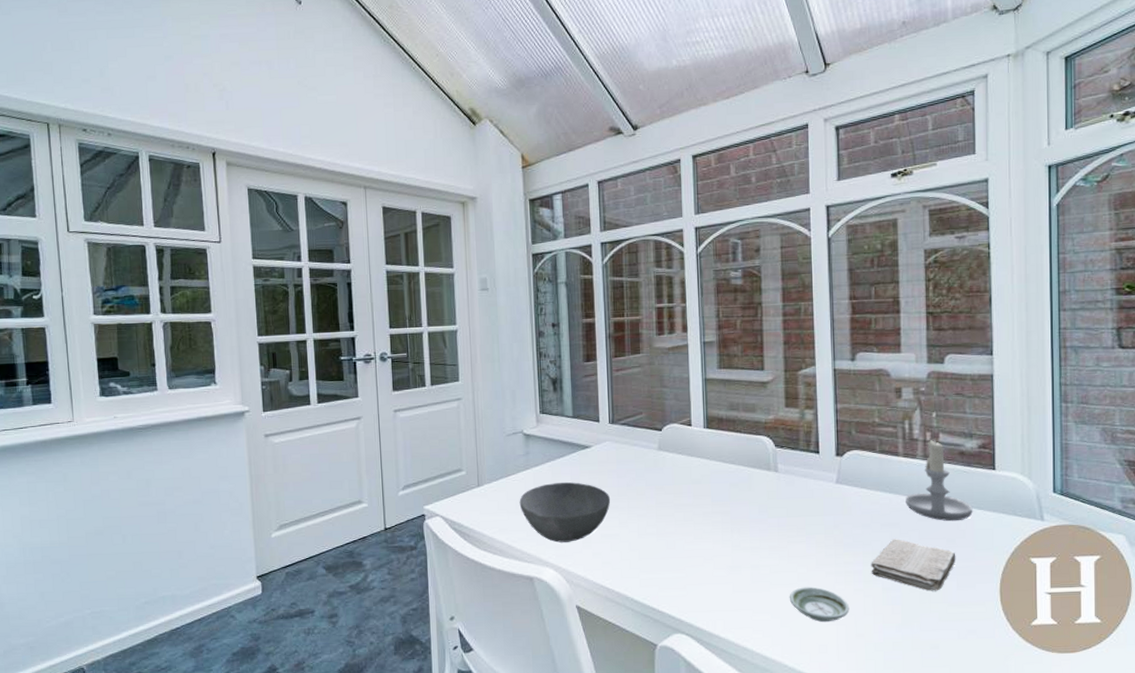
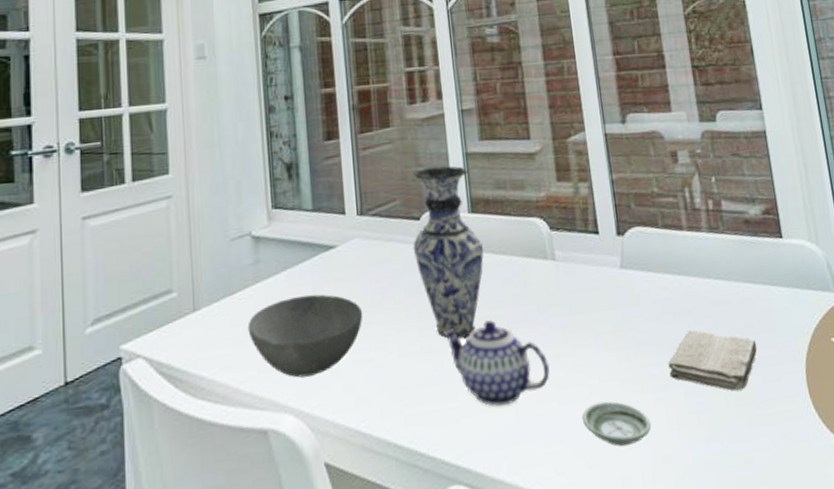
vase: none [654,388,716,526] -> present [413,166,484,338]
teapot: none [676,515,765,581] -> present [443,320,550,407]
candle: present [906,439,973,522] -> none [696,207,767,303]

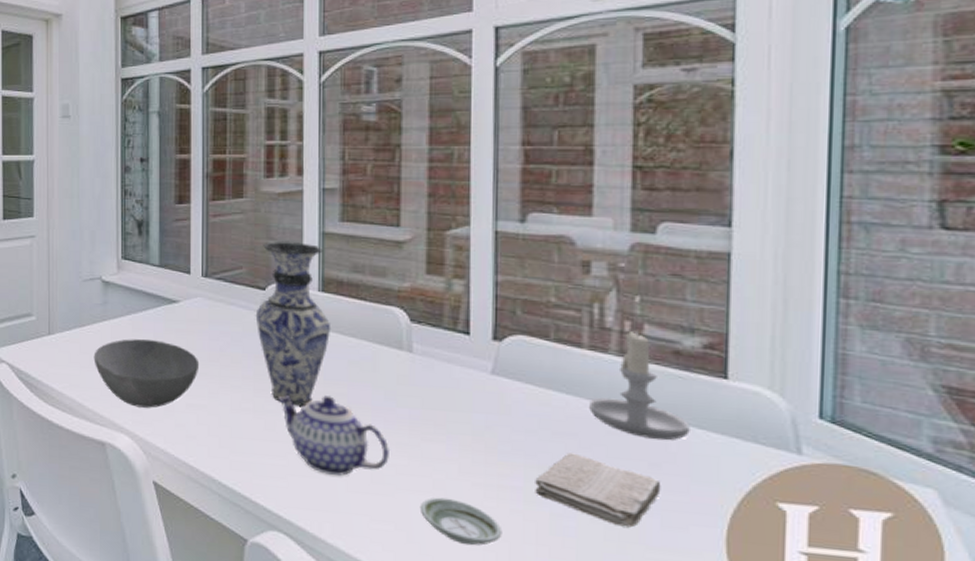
candle: none [696,207,767,303] -> present [589,330,690,441]

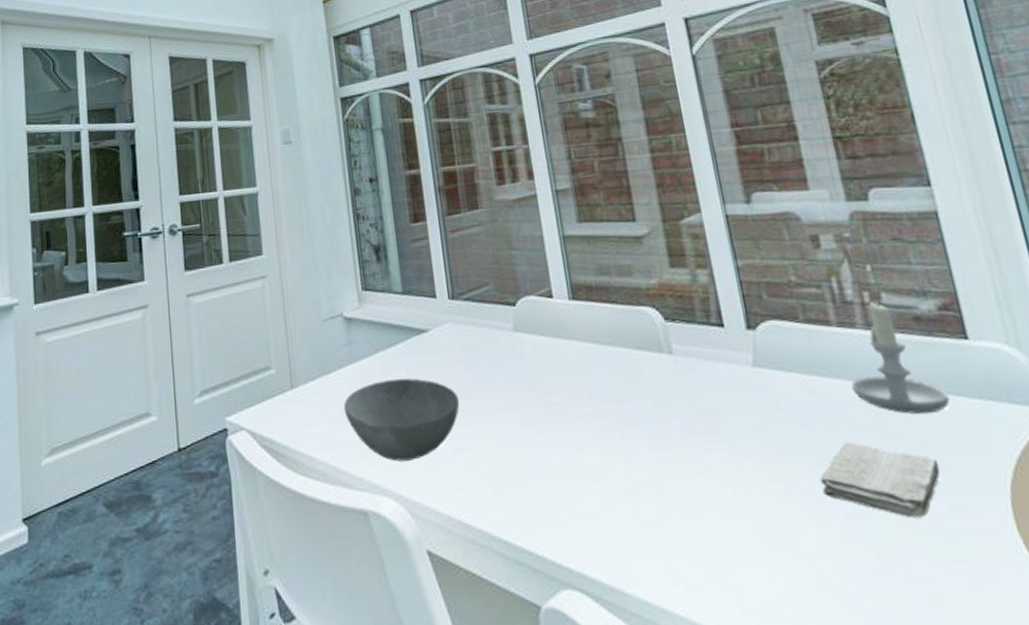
vase: present [255,241,331,406] -> none [506,249,589,433]
teapot: present [278,395,391,477] -> none [546,416,673,510]
saucer: present [419,497,502,546] -> none [714,515,803,569]

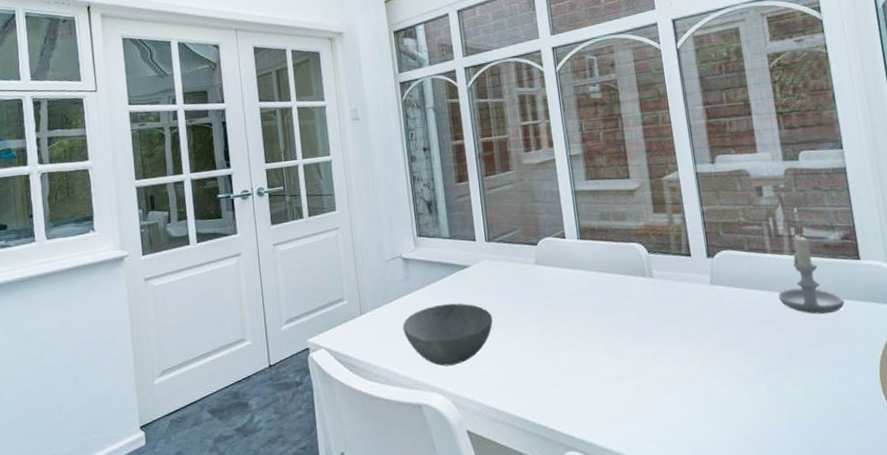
washcloth: present [820,442,941,518] -> none [753,335,835,387]

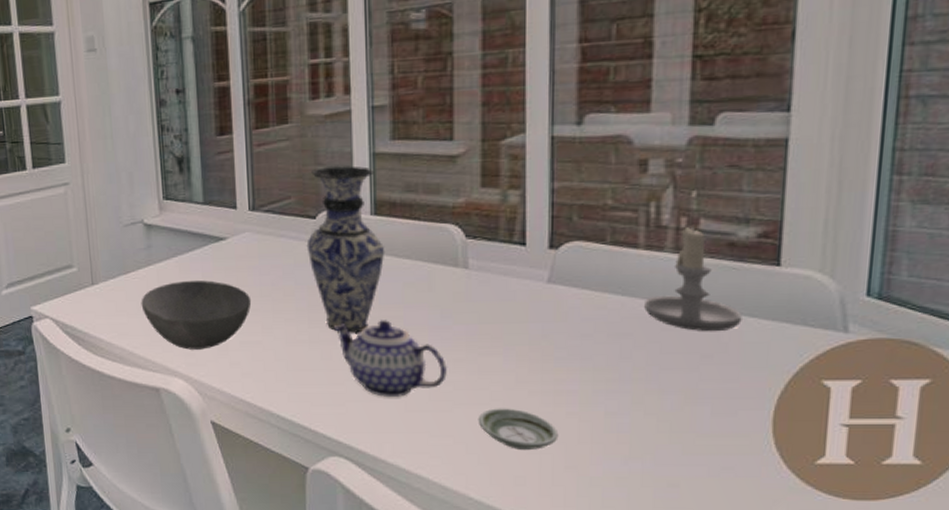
vase: none [530,201,592,339] -> present [306,165,385,333]
teapot: none [558,325,649,393] -> present [333,320,448,398]
saucer: none [677,391,738,427] -> present [478,408,559,451]

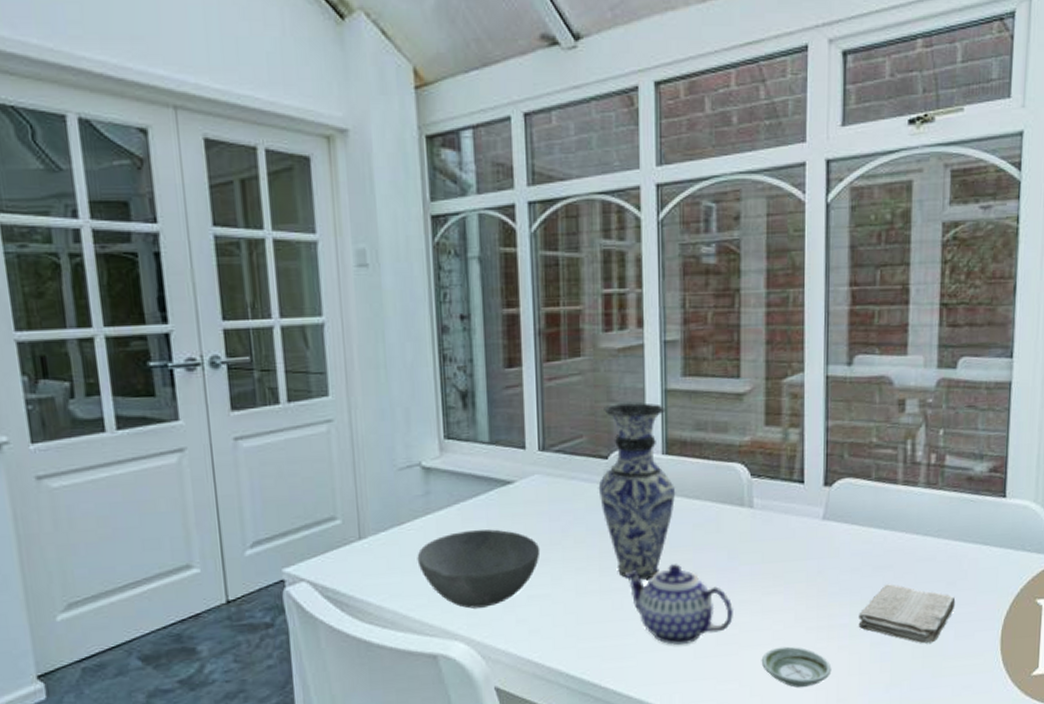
washcloth: none [590,352,713,418] -> present [858,584,956,644]
candle: present [644,226,742,332] -> none [902,462,978,561]

